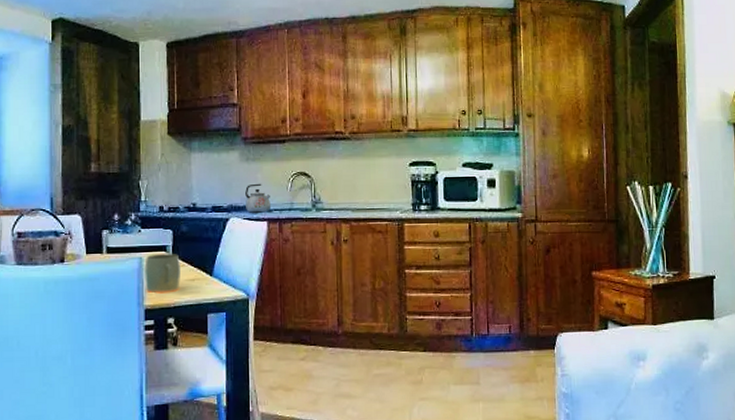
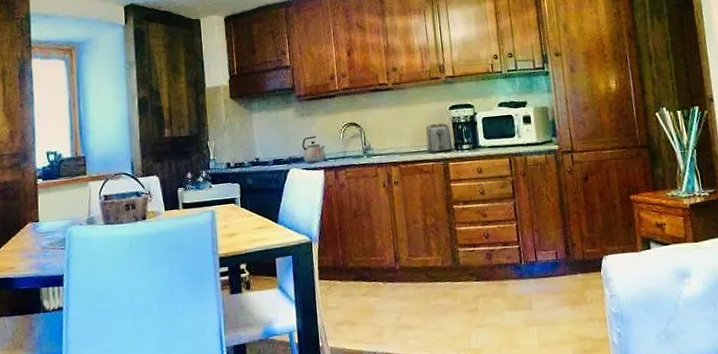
mug: present [144,254,180,294] -> none [217,205,250,243]
toaster: none [381,180,410,213] -> present [425,122,453,154]

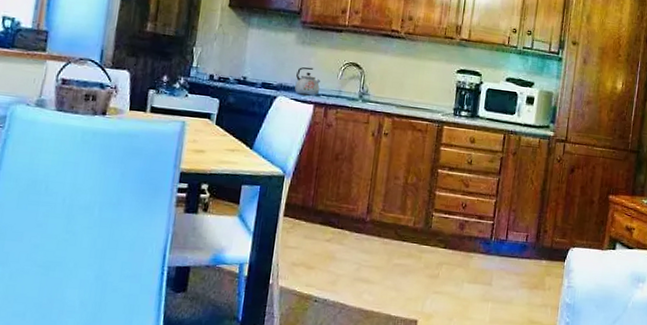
toaster: present [425,122,453,154] -> none [425,82,453,116]

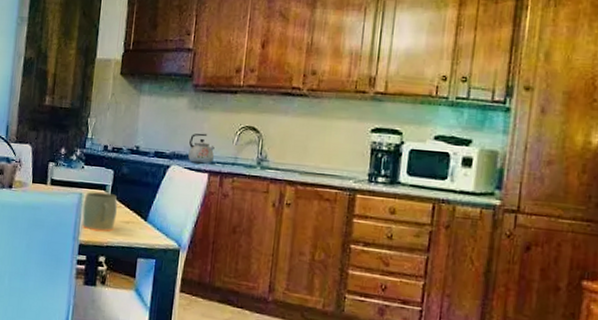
mug: none [184,120,223,160] -> present [82,192,118,232]

